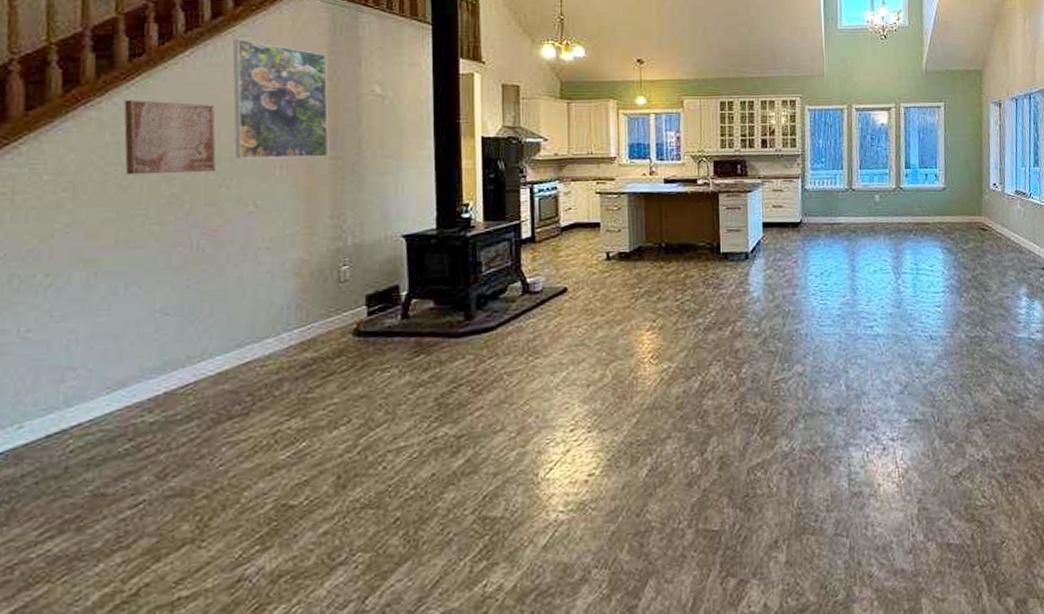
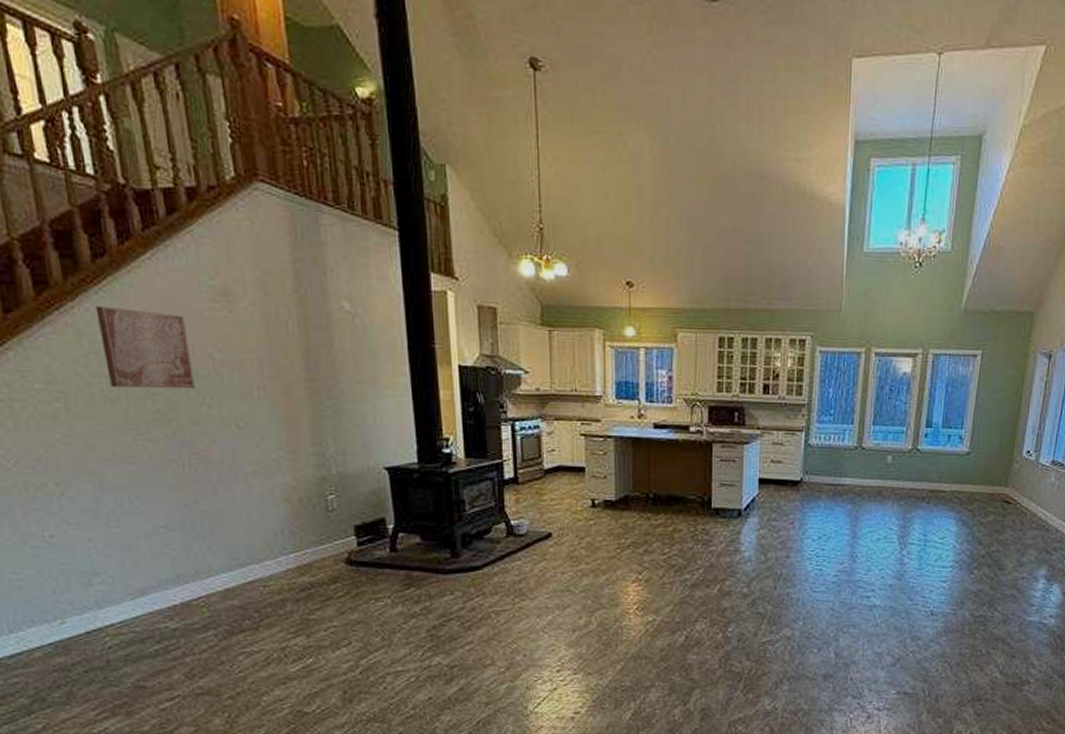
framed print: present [232,38,329,159] -> none [192,239,304,379]

